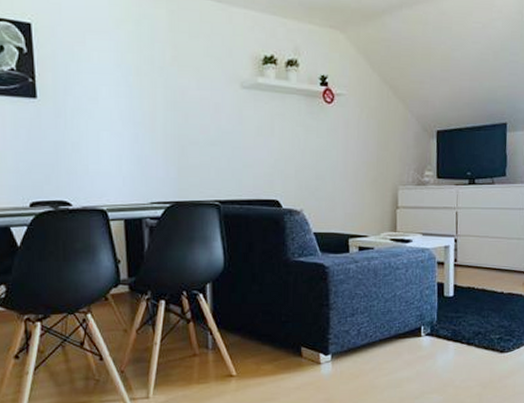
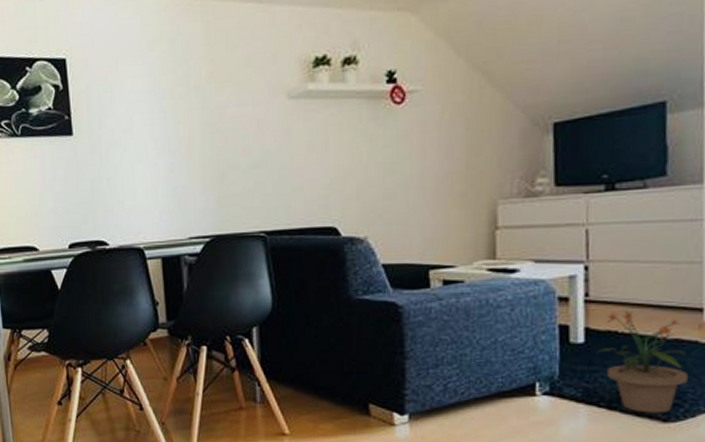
potted plant: none [460,272,516,347] -> present [596,310,688,414]

